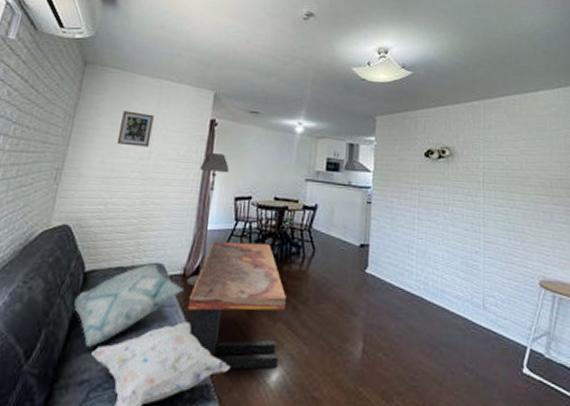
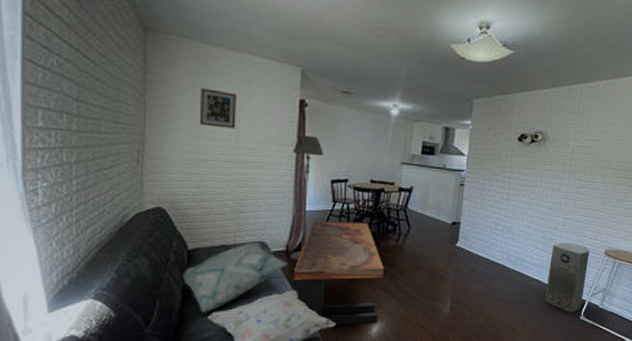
air purifier: none [474,270,523,363] -> present [544,242,590,313]

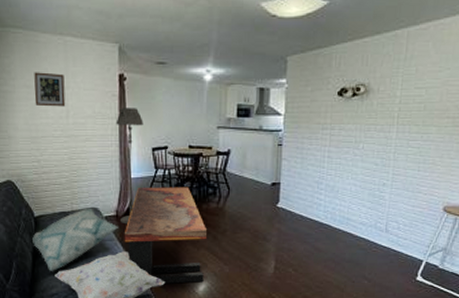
air purifier: present [544,242,590,313] -> none [375,200,426,273]

